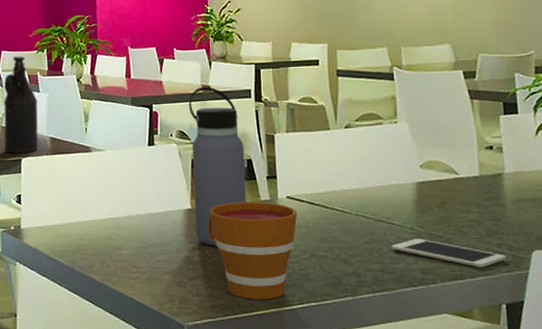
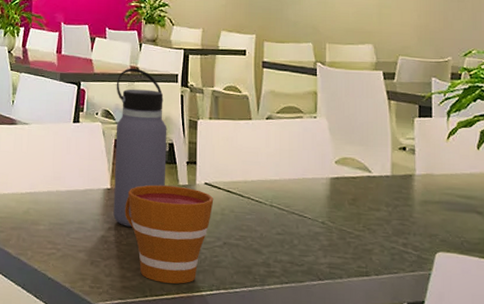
cell phone: present [391,239,507,268] -> none [302,233,411,266]

